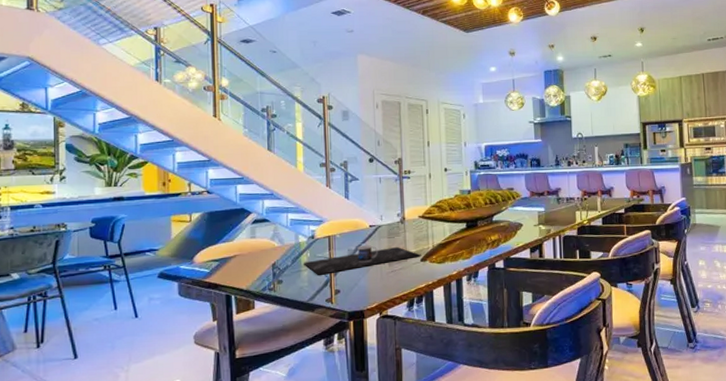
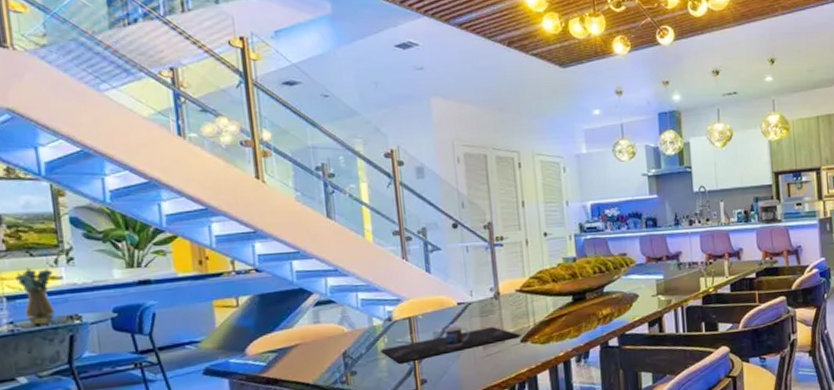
vase: none [18,183,48,231] -> present [14,267,55,325]
coffee maker: none [627,146,649,167] -> present [758,199,783,225]

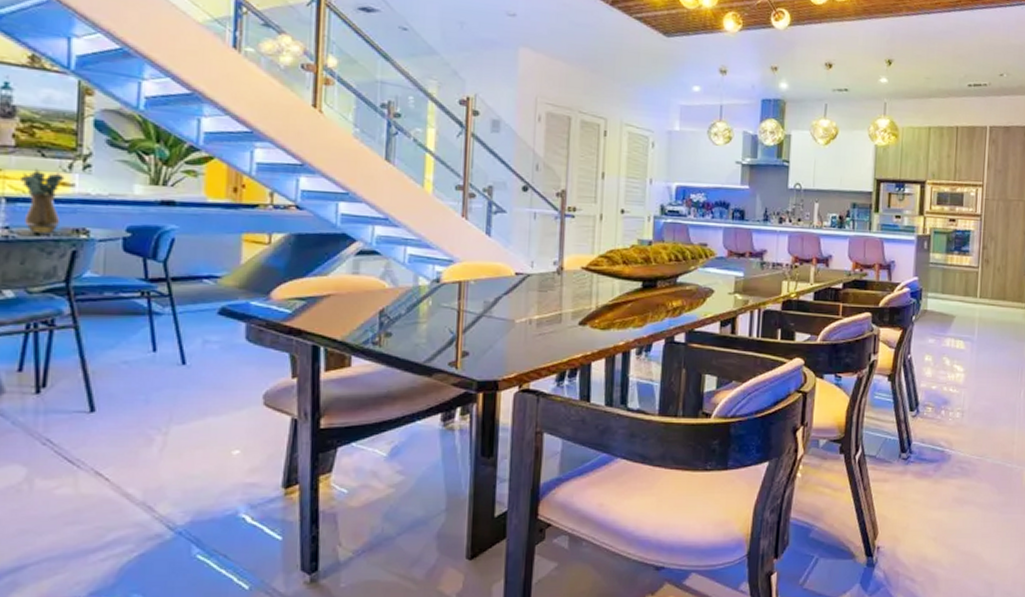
place setting: present [381,326,521,364] -> none [422,298,580,331]
coffee maker: present [758,199,783,225] -> none [853,207,879,234]

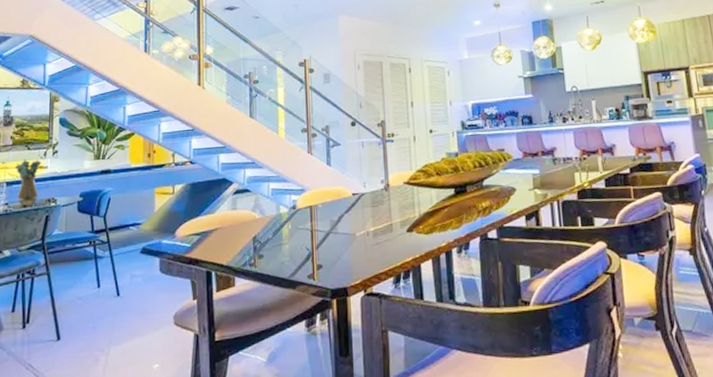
coffee maker: none [853,207,879,234] -> present [628,97,654,122]

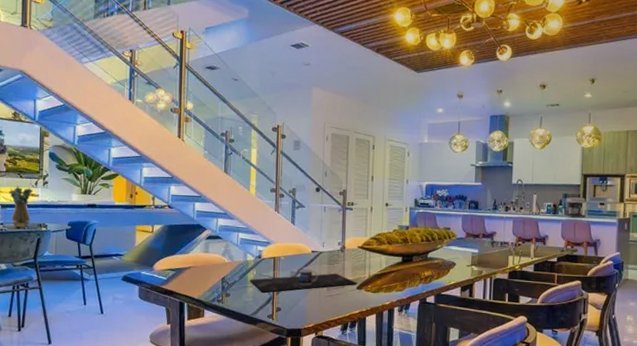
place setting: none [285,215,407,249] -> present [250,269,358,293]

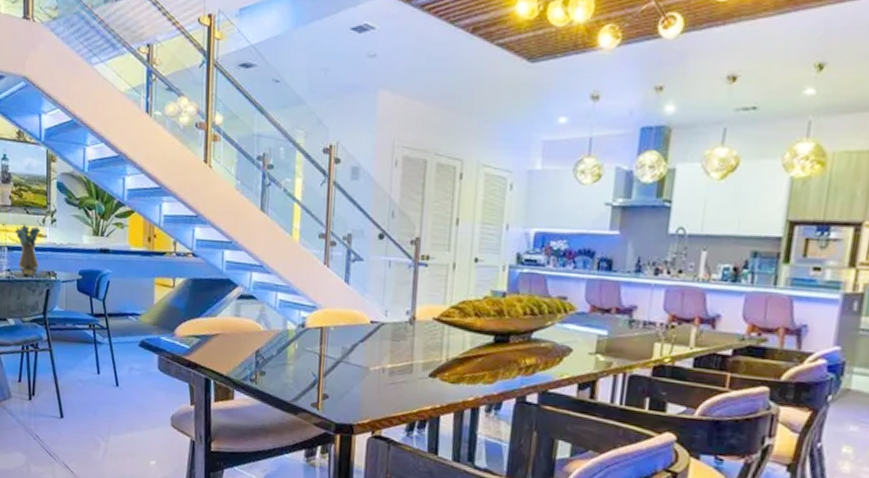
place setting: present [250,269,358,293] -> none [290,345,431,374]
coffee maker: present [565,197,586,218] -> none [752,256,790,290]

